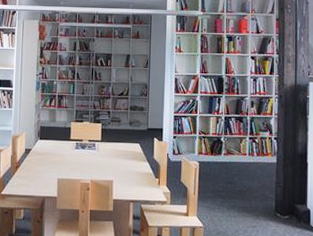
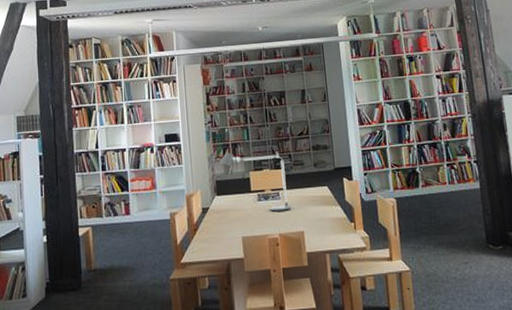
desk lamp: none [45,103,105,160] -> present [219,151,291,212]

